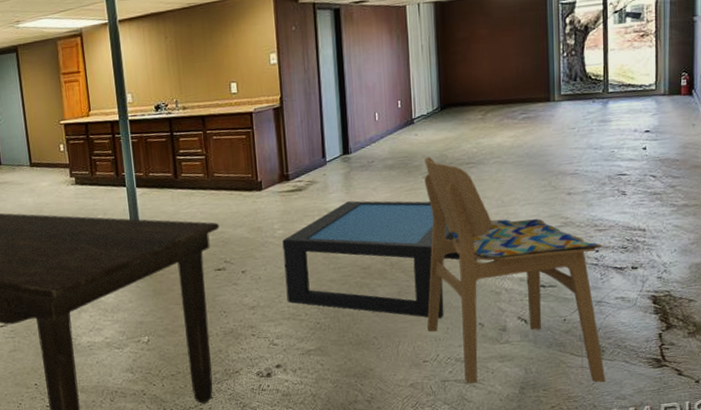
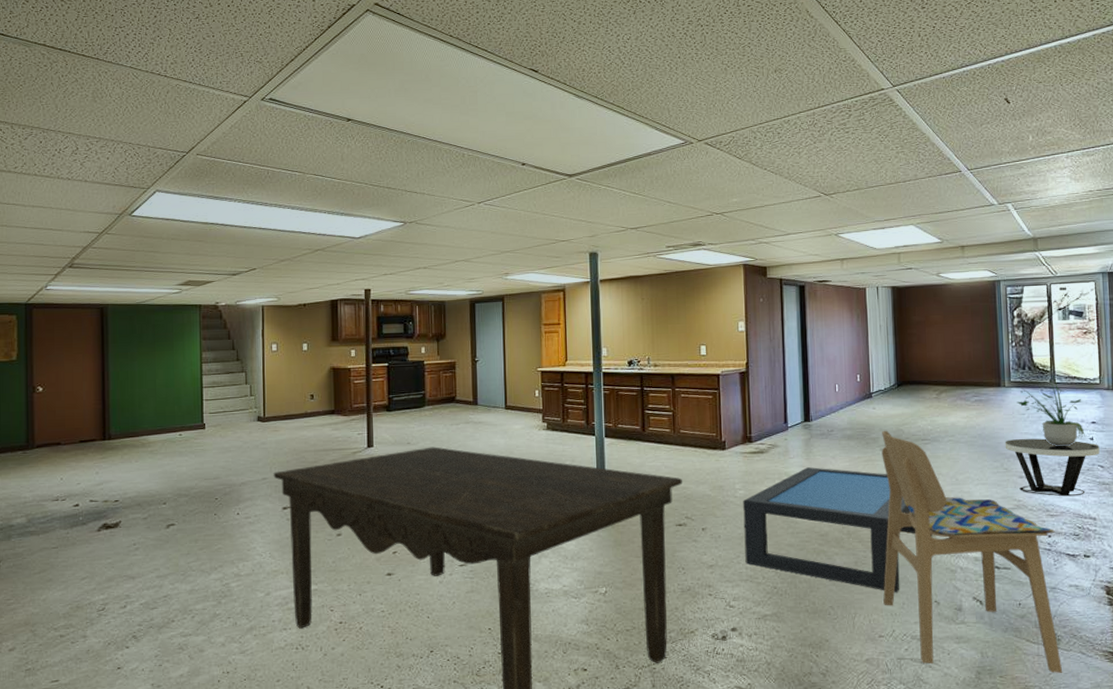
side table: none [553,152,652,211] -> present [1005,438,1100,497]
potted plant: none [566,85,638,160] -> present [1016,376,1085,447]

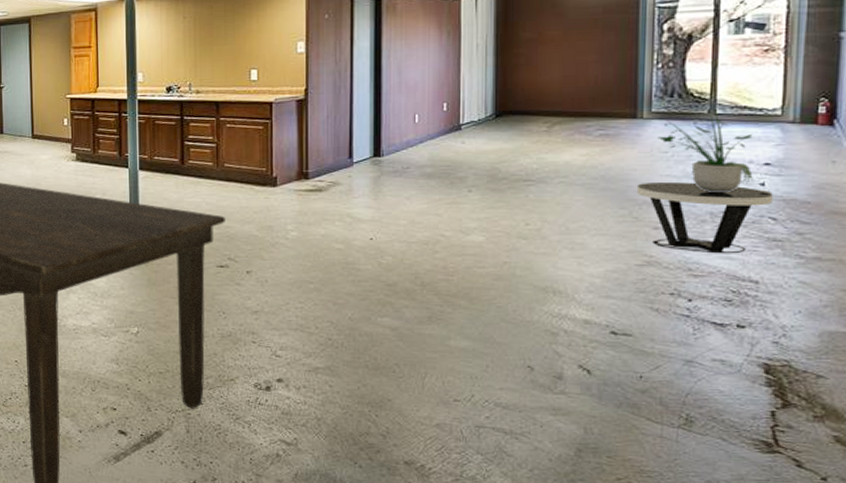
coffee table: present [743,467,933,593] -> none [295,209,530,354]
dining chair: present [881,430,1063,673] -> none [462,168,698,460]

